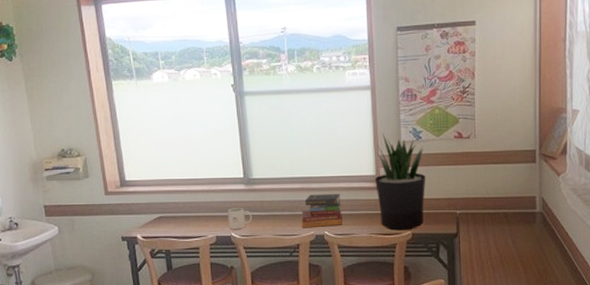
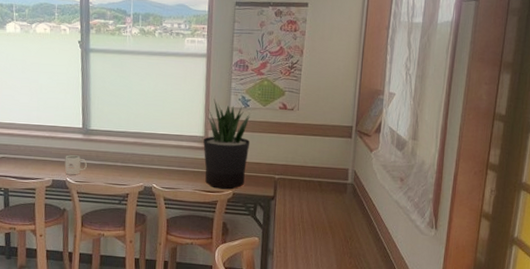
books: present [301,194,342,228] -> none [132,149,170,180]

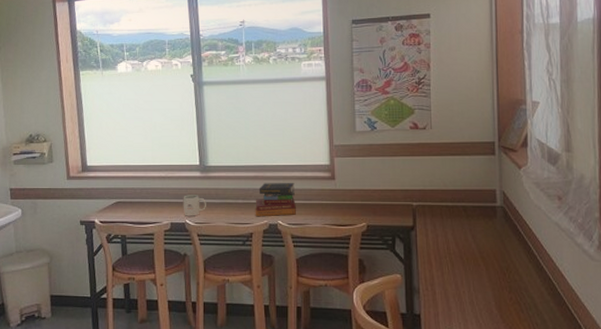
books: none [132,149,170,180] -> present [255,183,296,217]
planter: present [203,99,251,190] -> none [330,124,382,222]

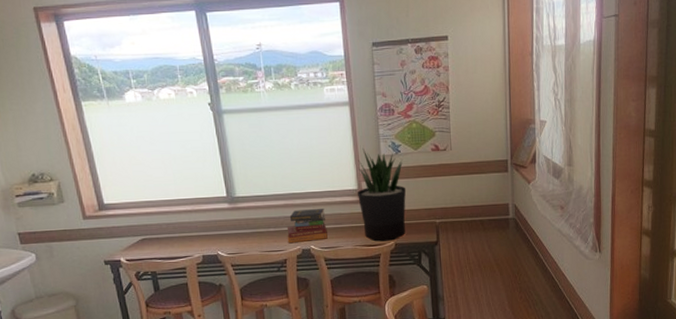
mug: present [183,195,206,216] -> none [212,226,238,248]
planter: none [330,124,382,222] -> present [358,149,407,242]

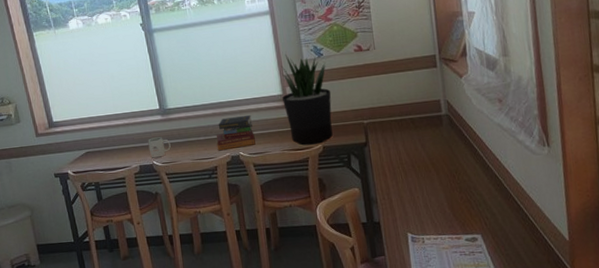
mug: none [212,226,238,248] -> present [148,137,171,158]

